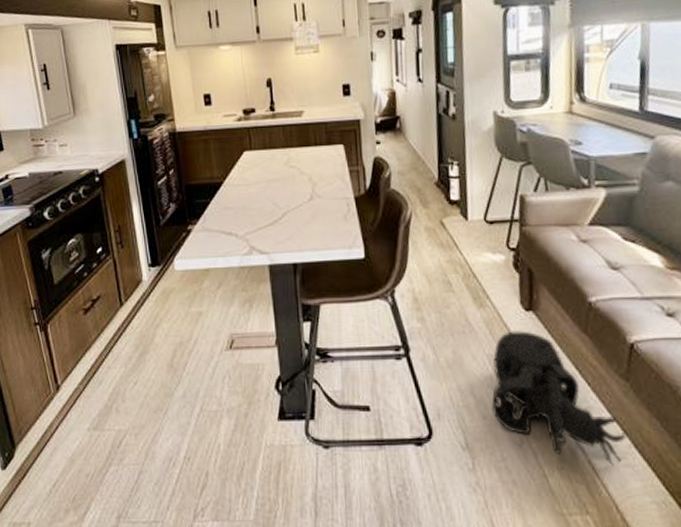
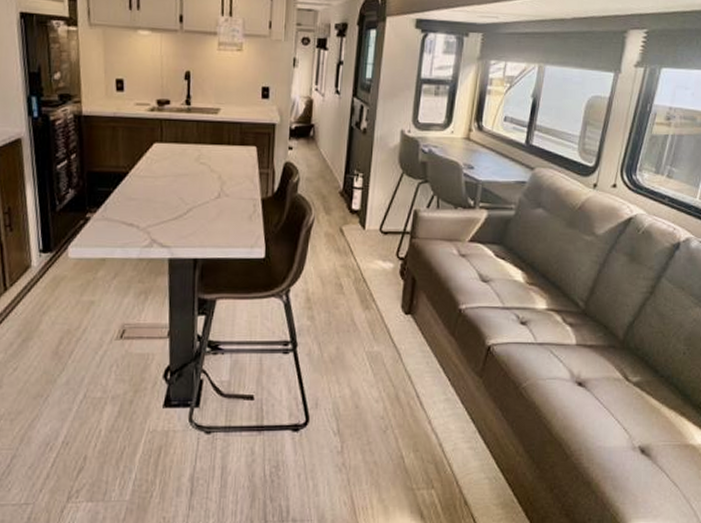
tactical helmet: present [491,331,627,467] -> none [364,331,474,449]

